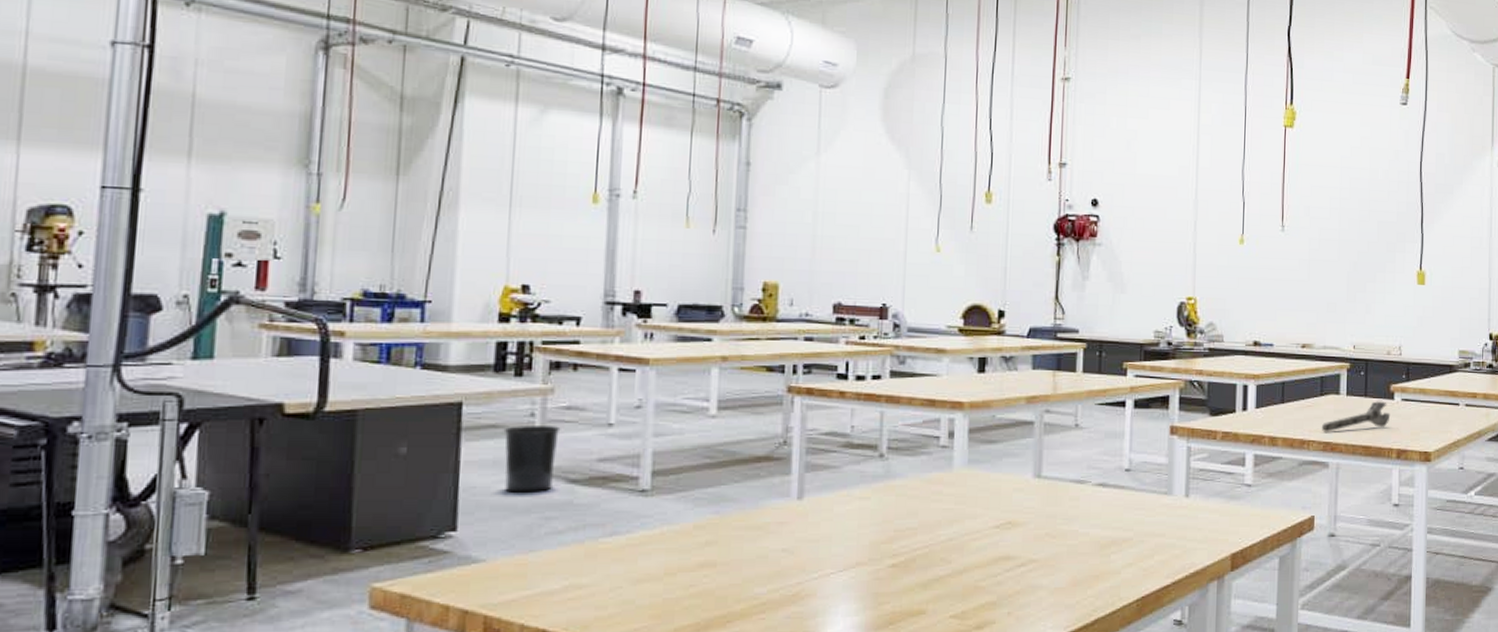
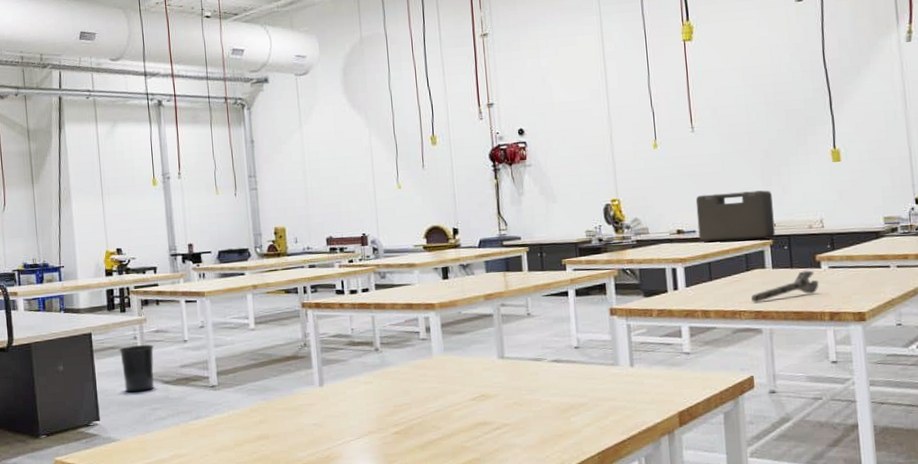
tool box: none [1275,304,1355,362] -> present [695,190,775,243]

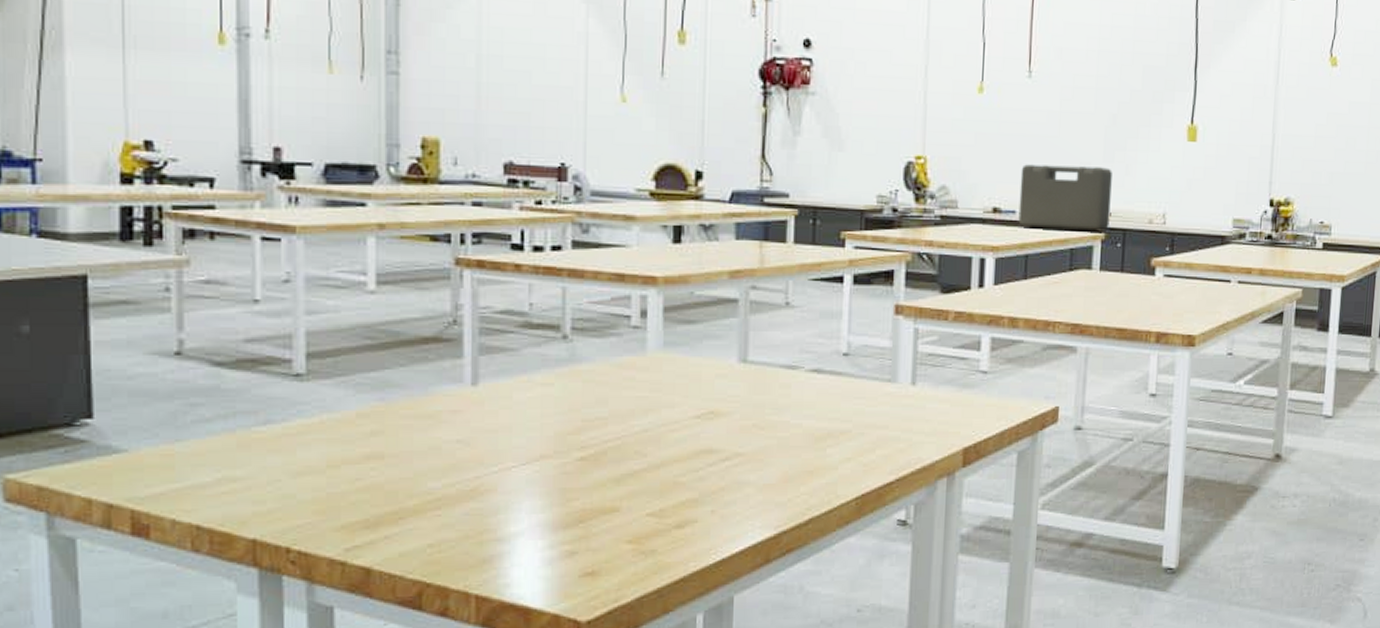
waste bin: present [119,344,155,394] -> none [136,302,201,378]
wrench: present [750,270,819,303] -> none [1069,277,1150,313]

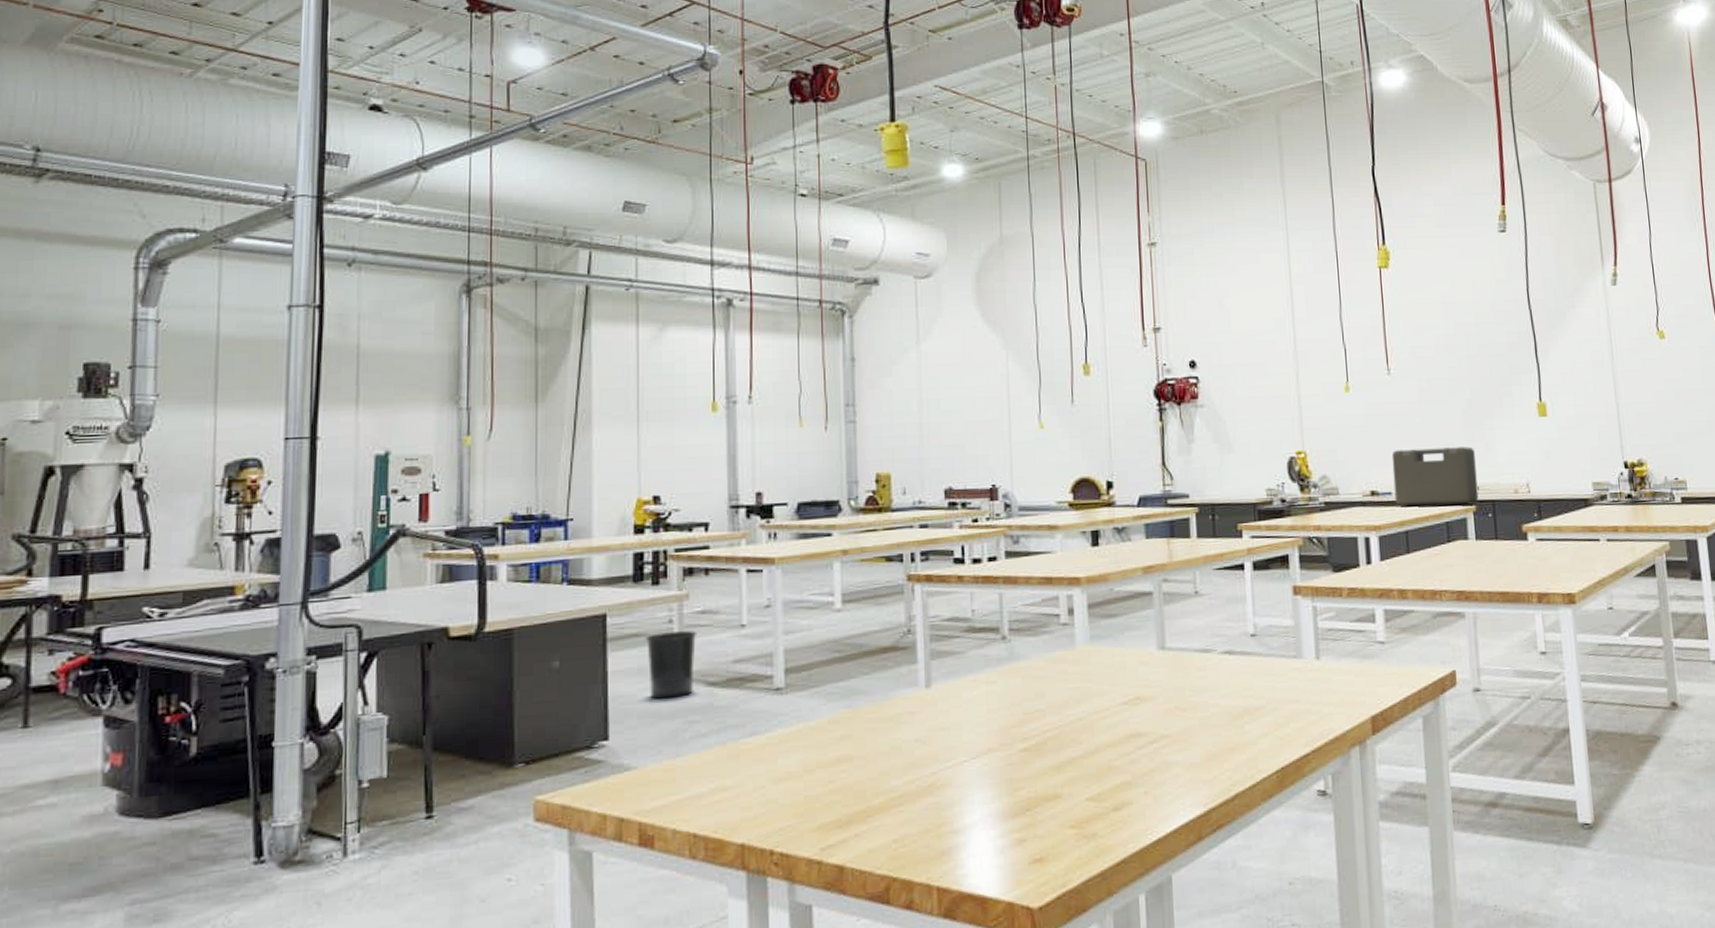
waste bin: none [136,302,201,378] -> present [645,631,698,700]

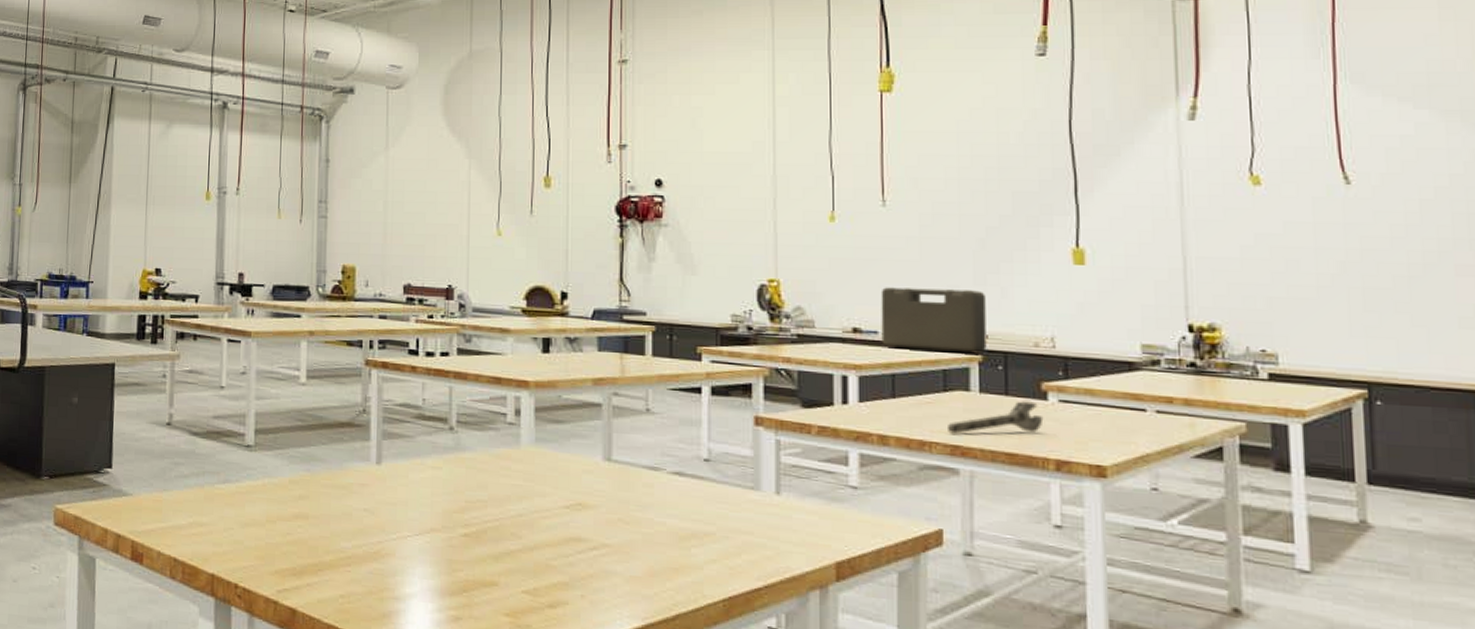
waste bin: present [645,631,698,700] -> none [144,384,185,442]
wrench: none [1452,543,1526,581] -> present [946,401,1044,434]

